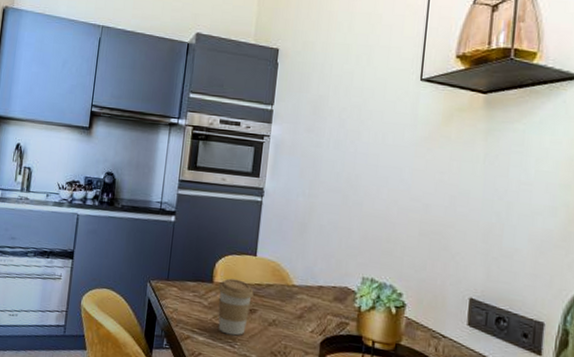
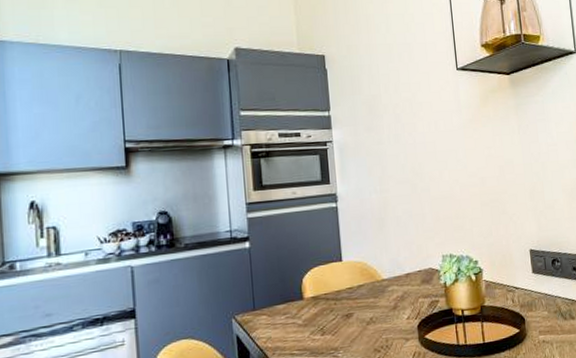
coffee cup: present [218,278,254,336] -> none [310,288,347,347]

